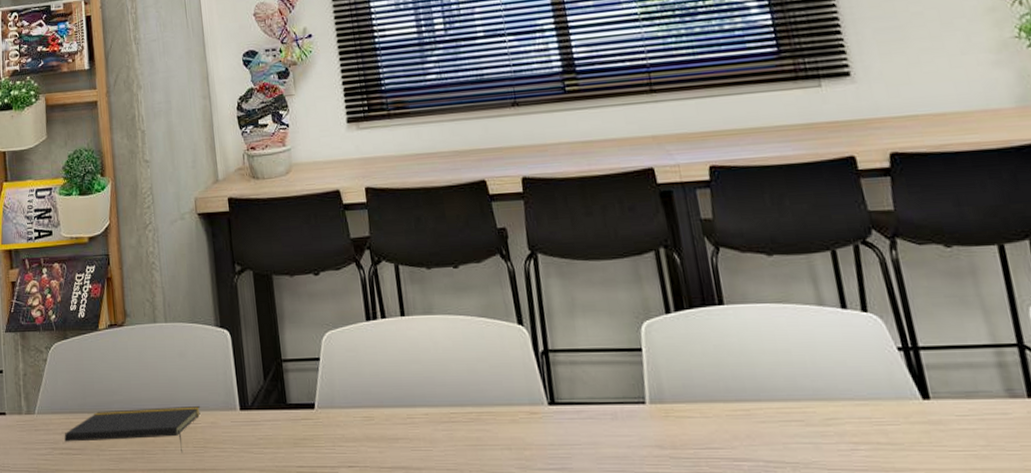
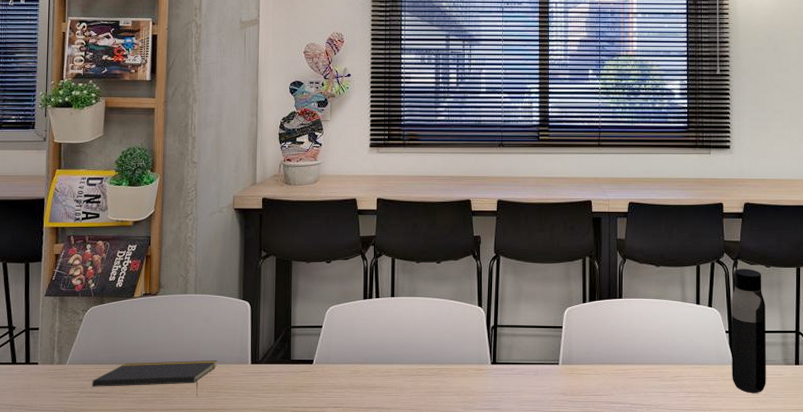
water bottle: none [893,251,984,444] -> present [731,269,766,393]

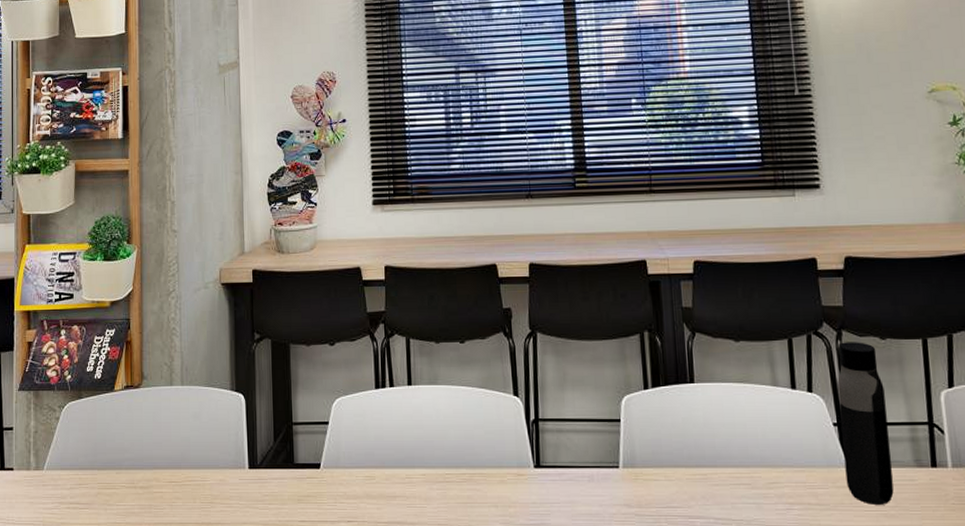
notepad: present [92,359,218,396] -> none [72,463,211,507]

